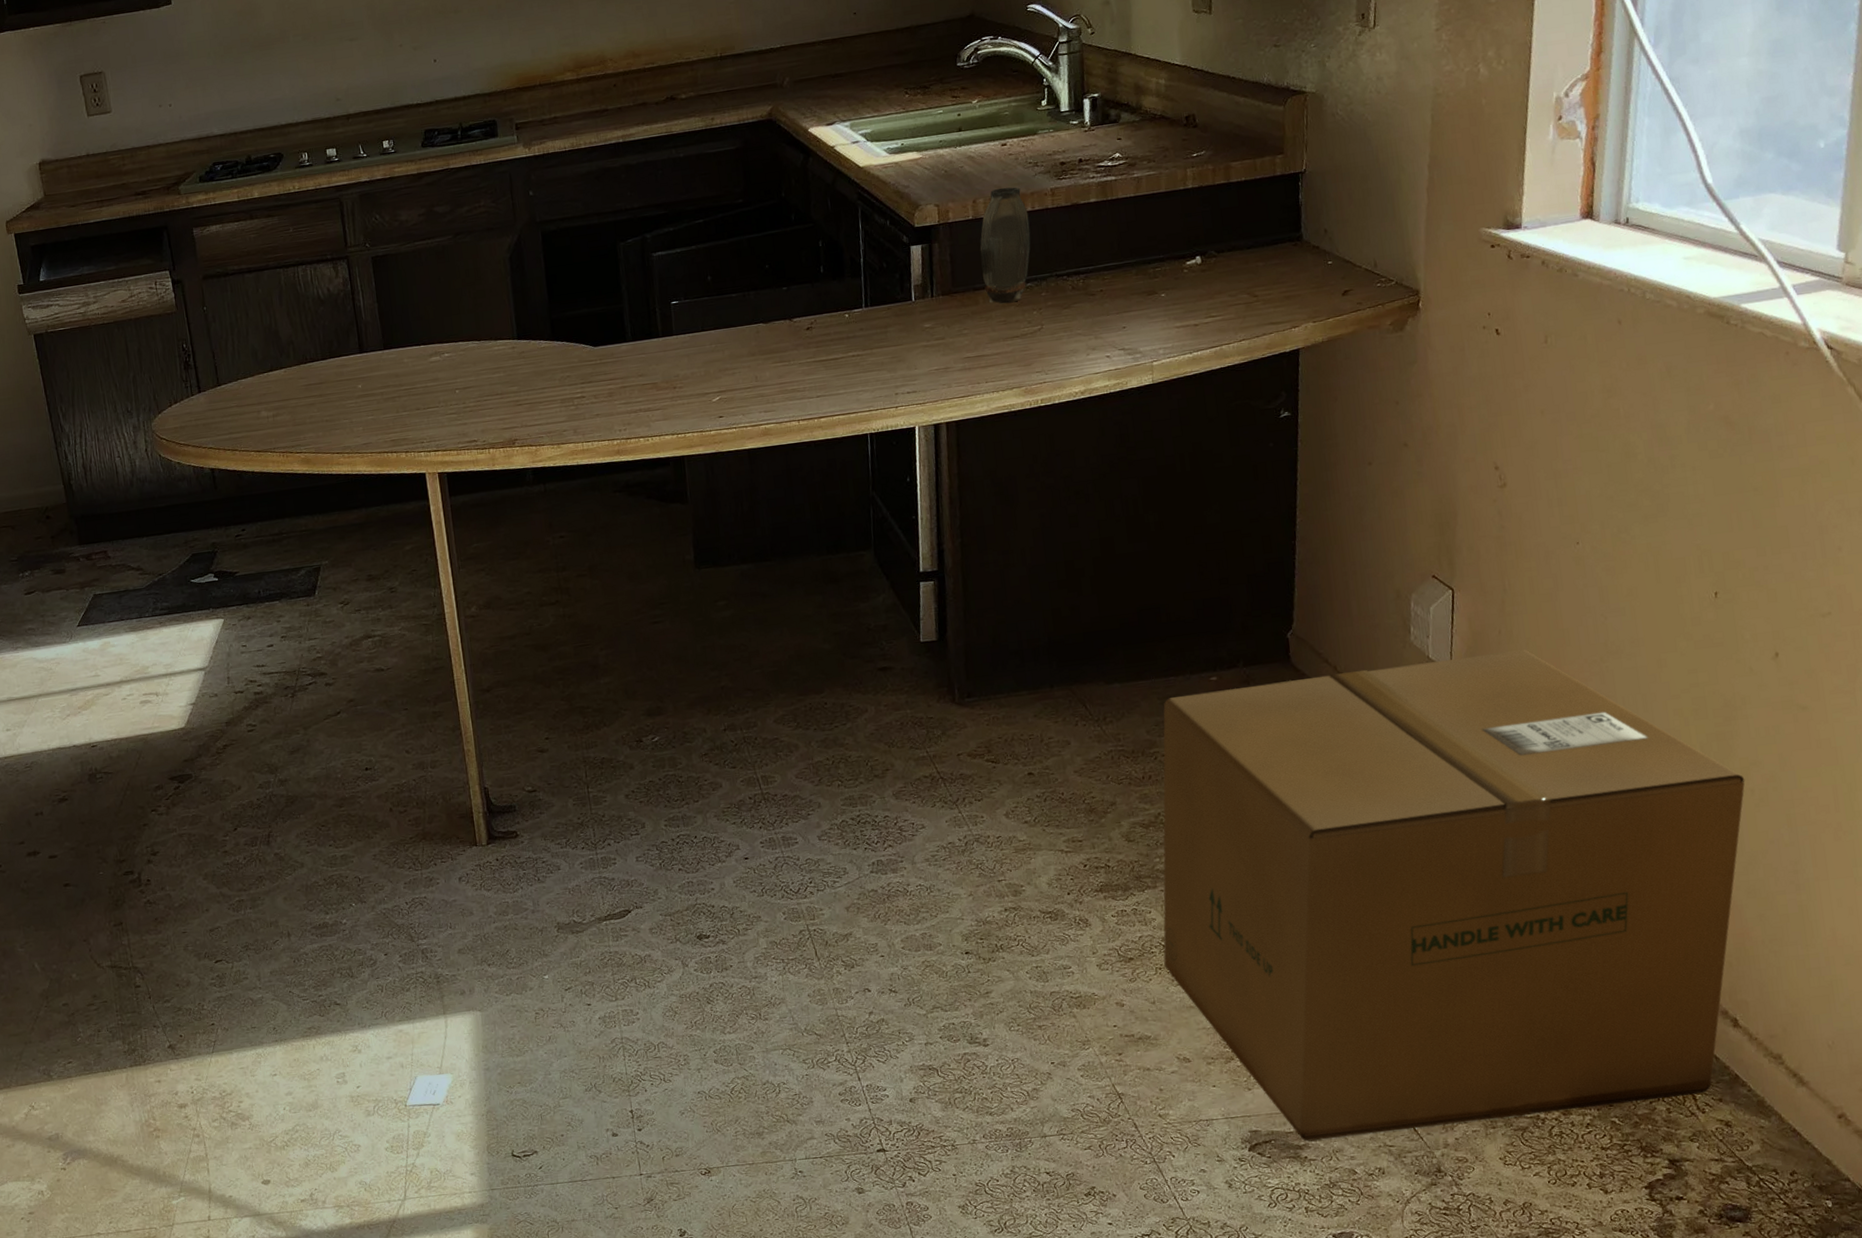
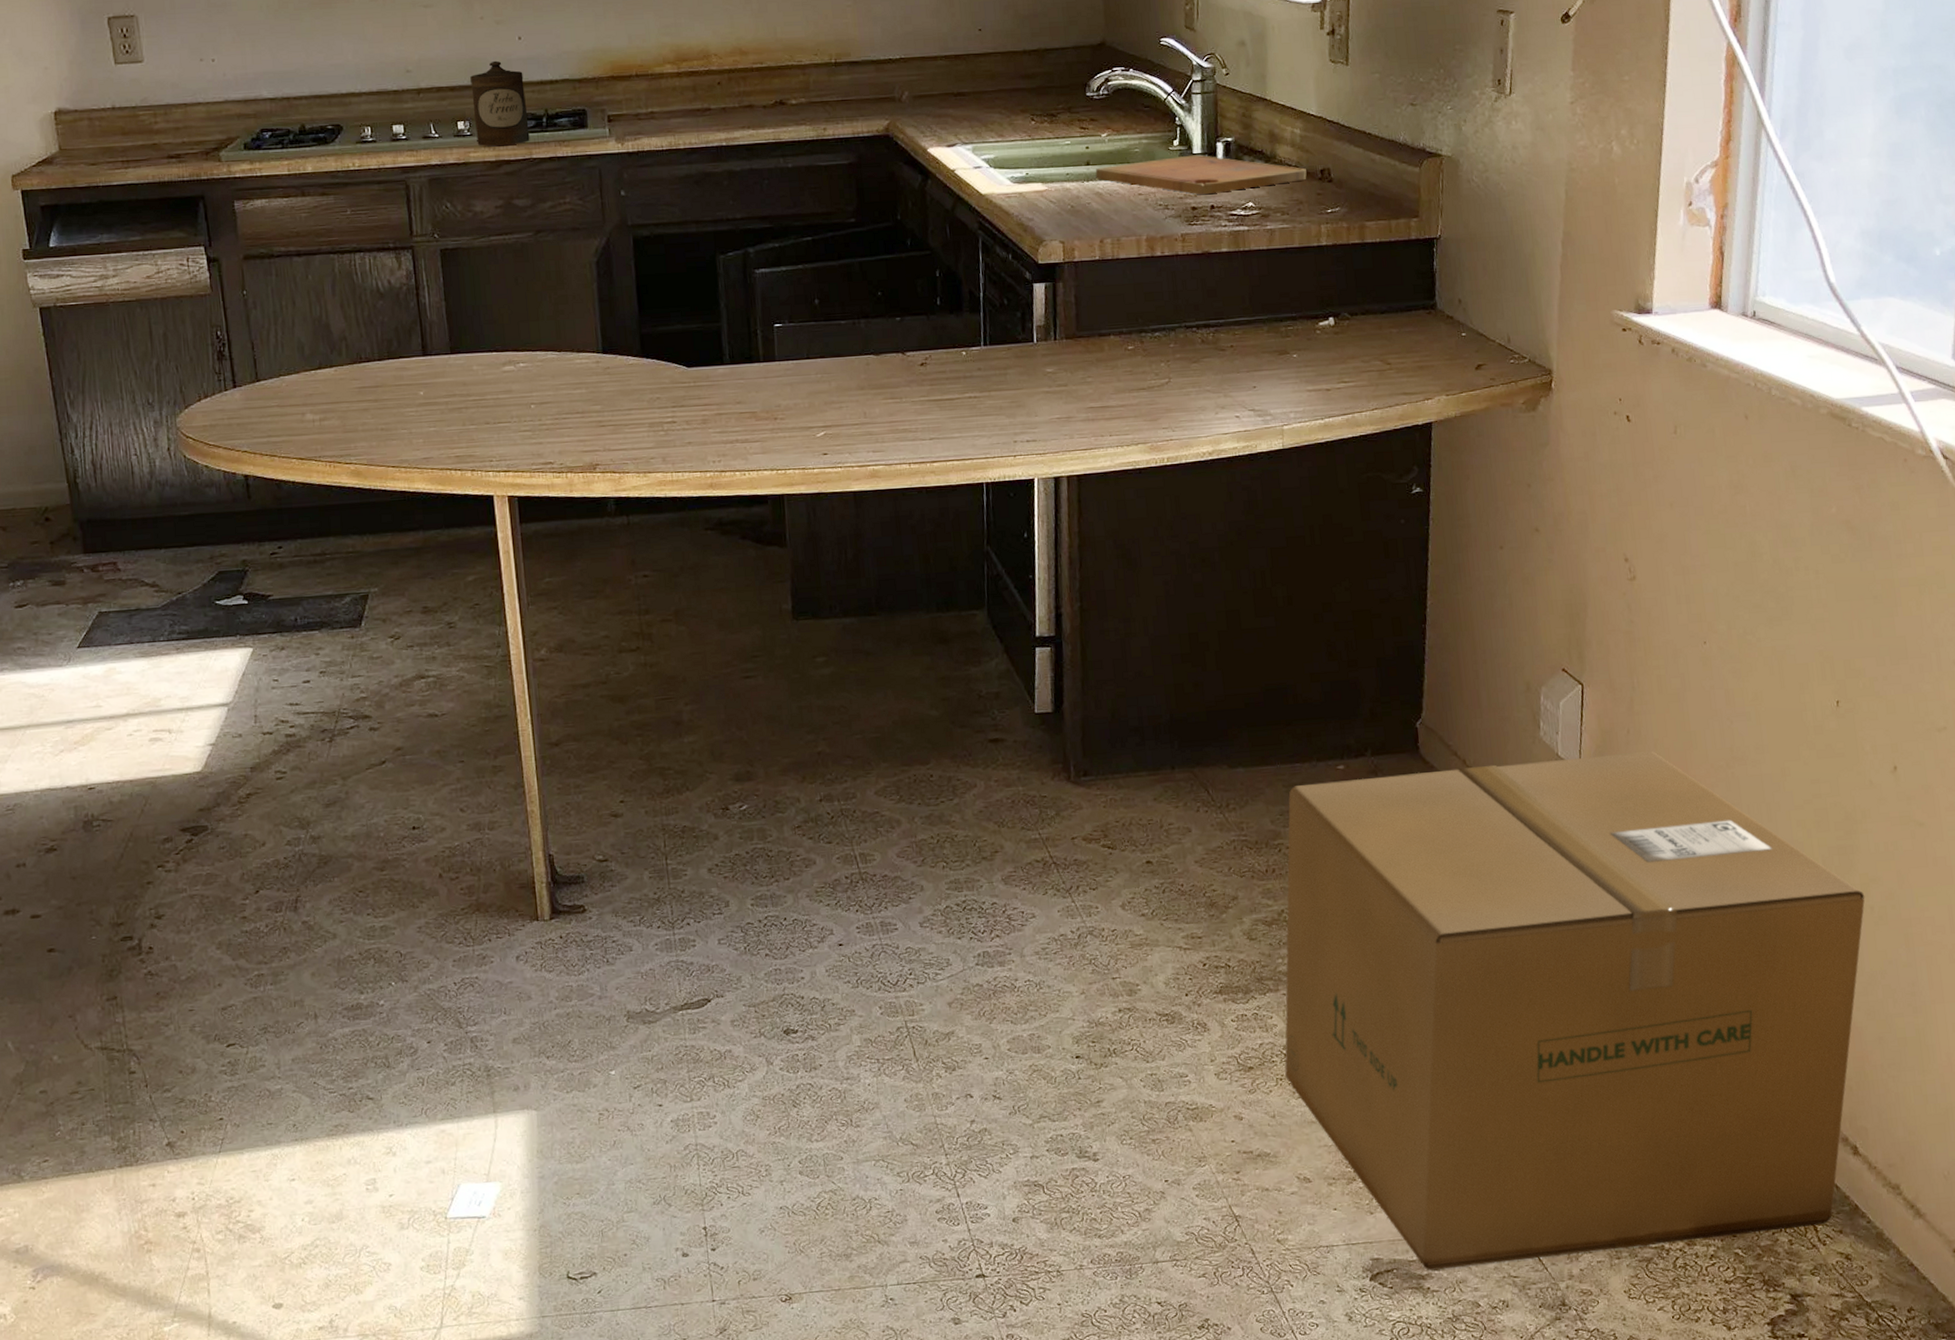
canister: none [392,83,447,162] -> present [470,60,530,147]
cutting board: none [967,112,1172,151] -> present [1095,154,1307,195]
vase: present [980,187,1031,304] -> none [1106,229,1160,353]

